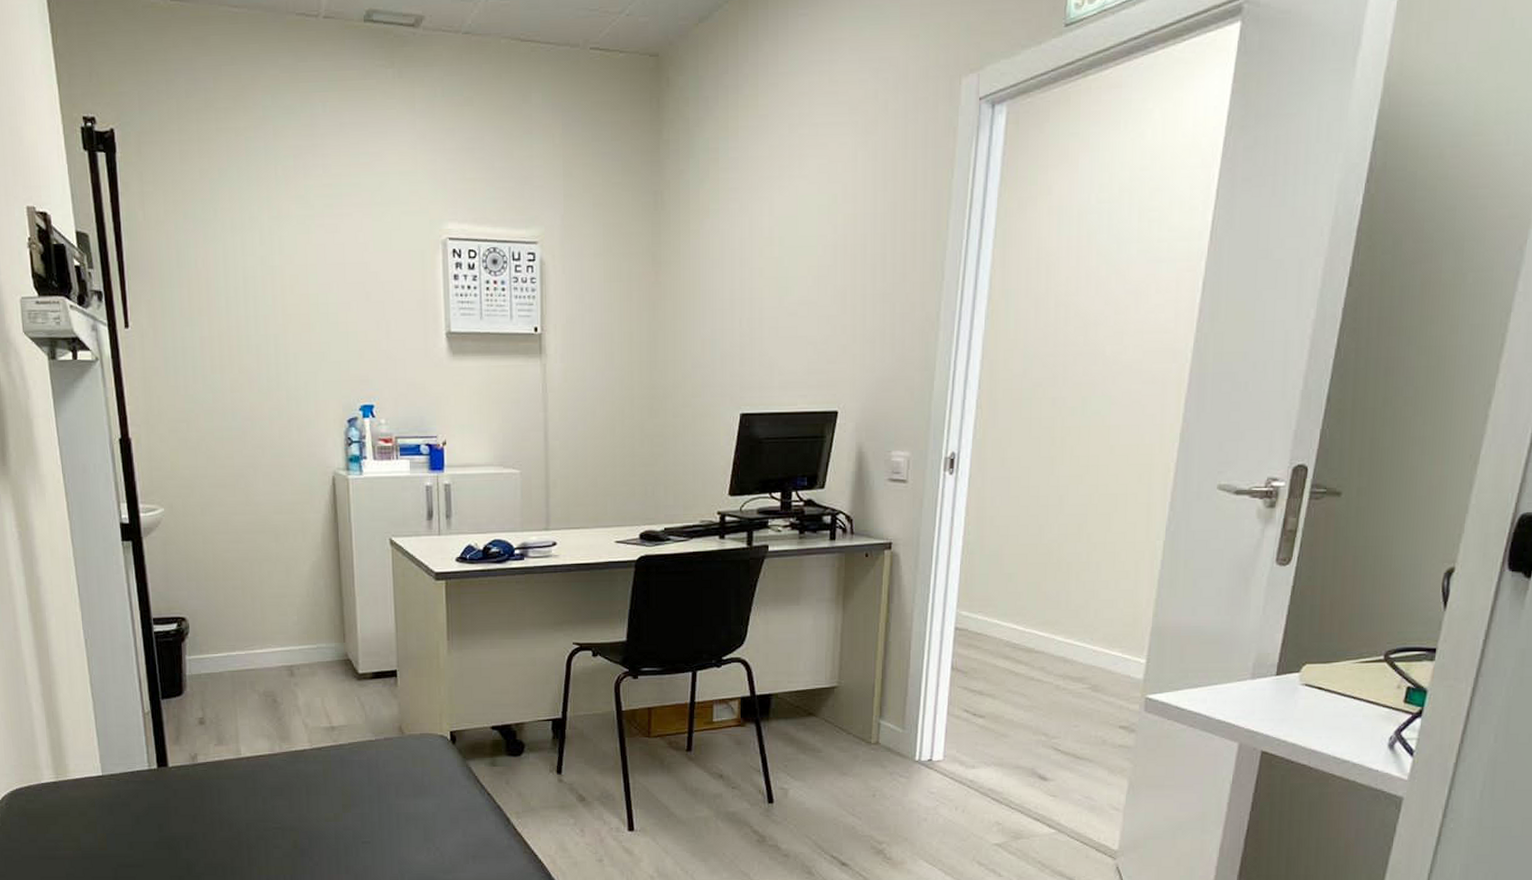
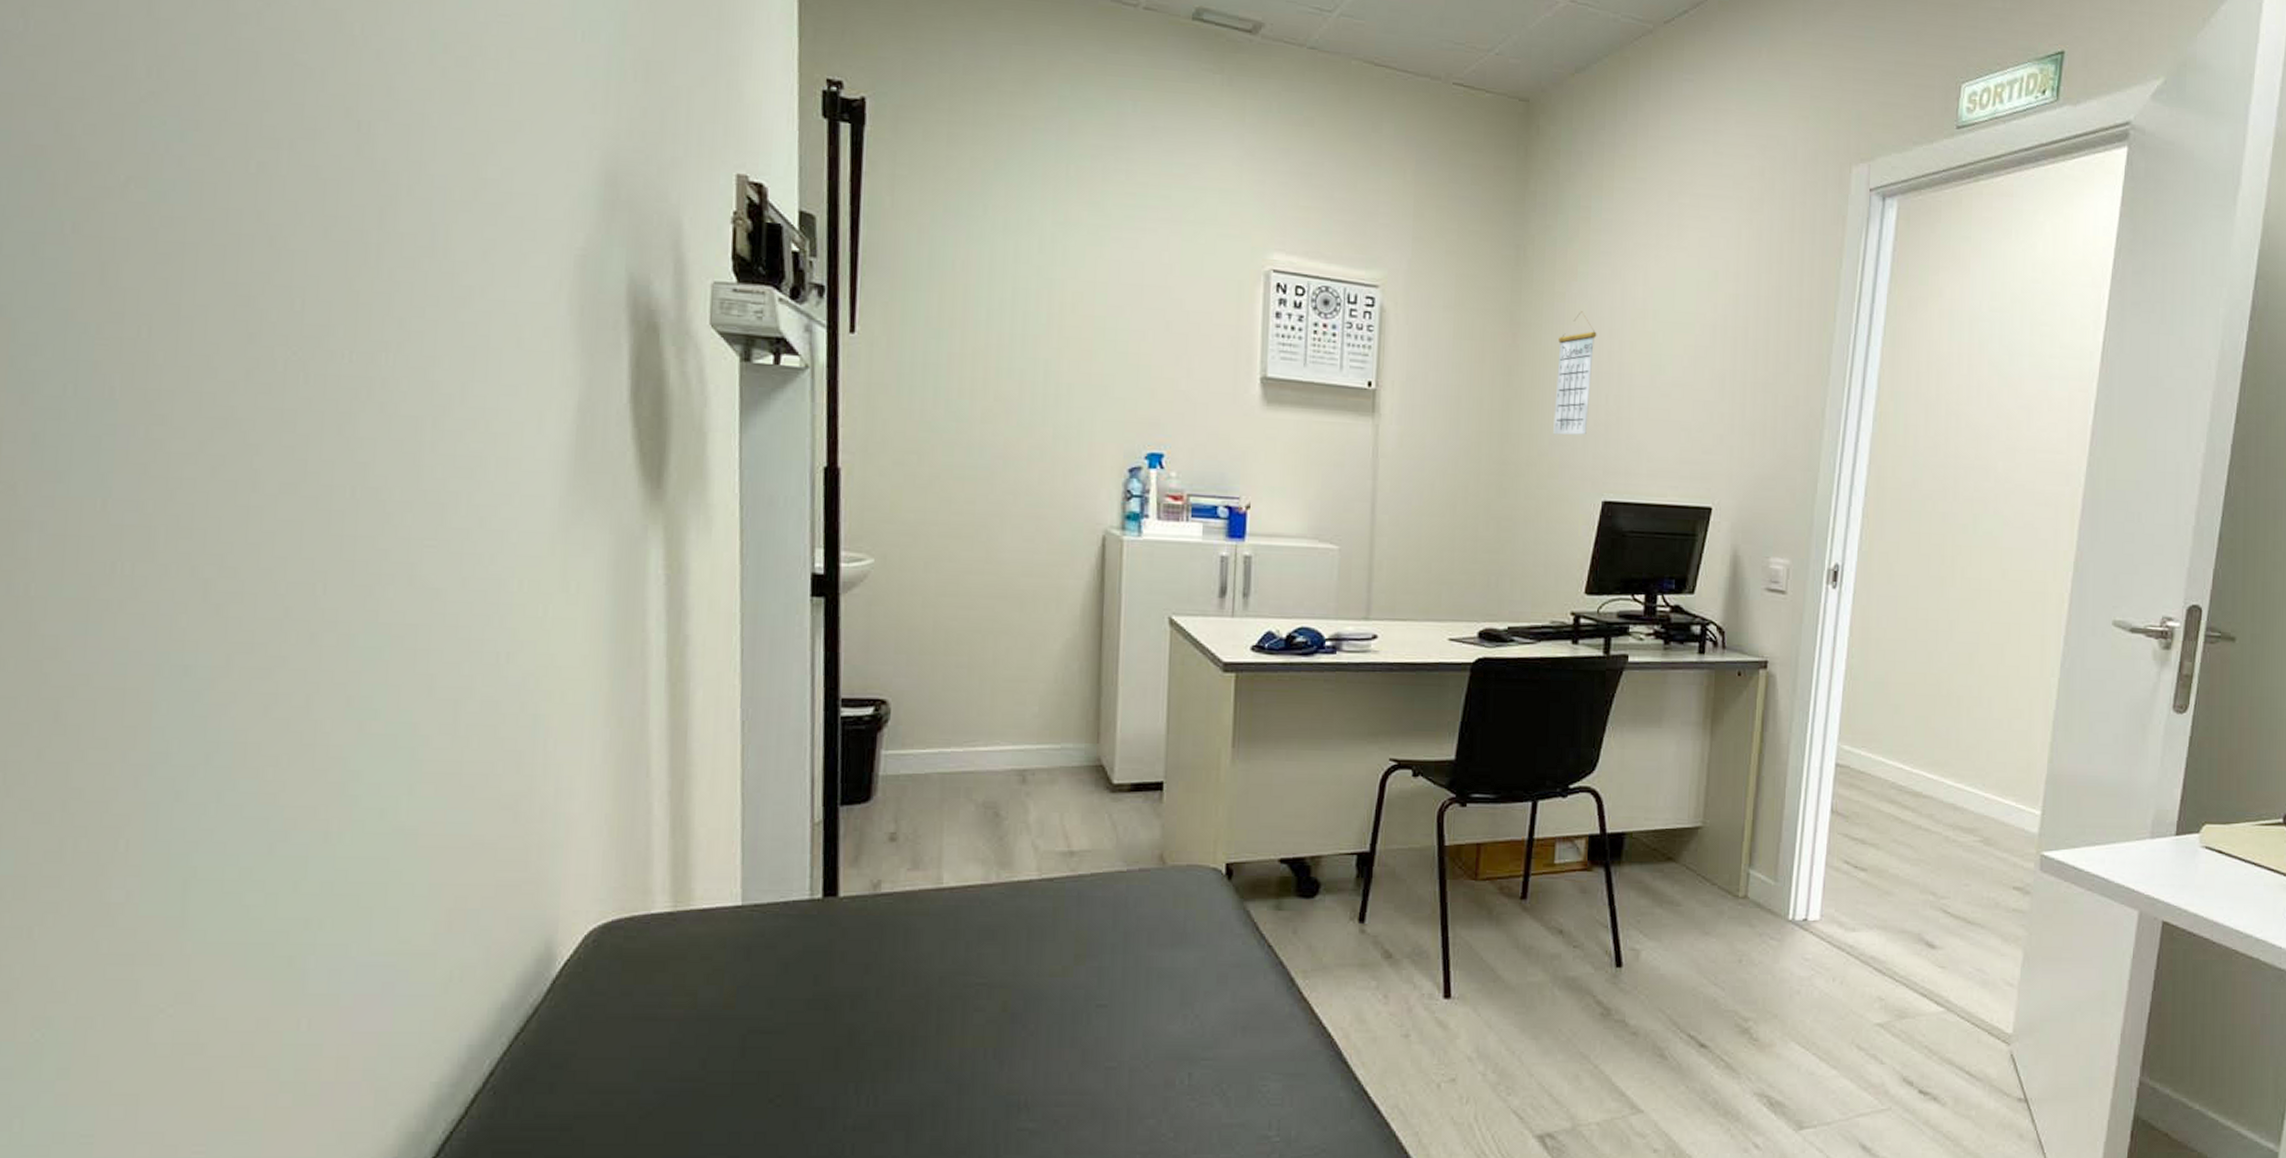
calendar: none [695,245,729,359] -> present [1553,311,1597,435]

